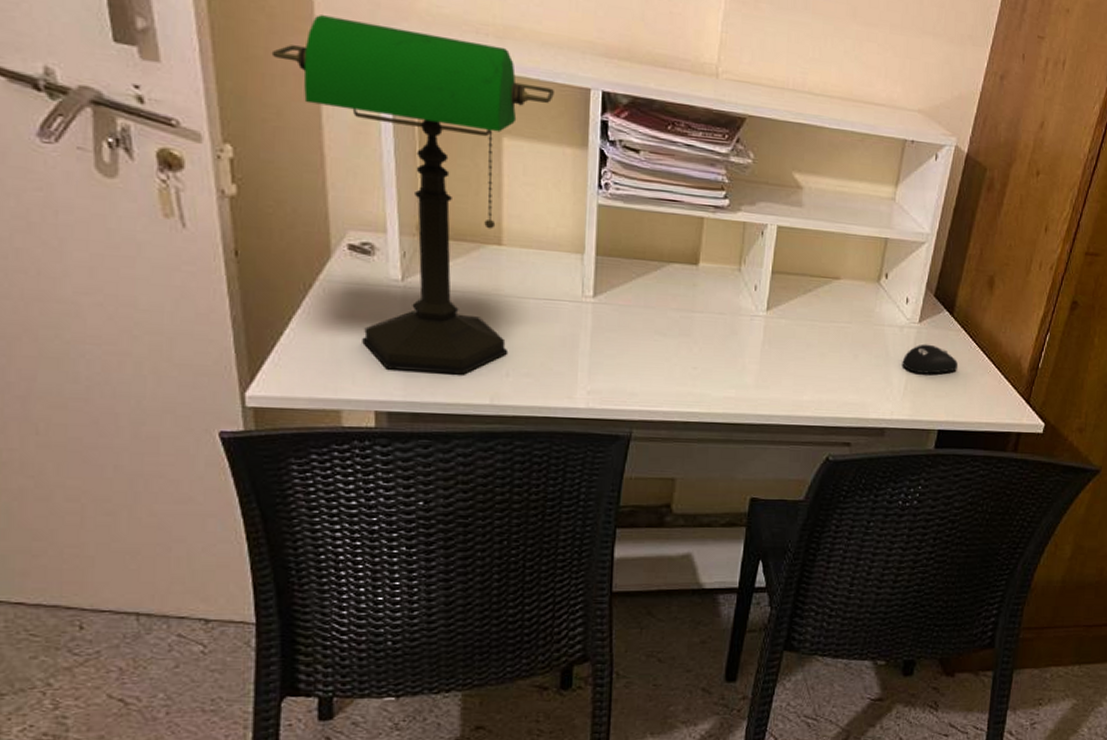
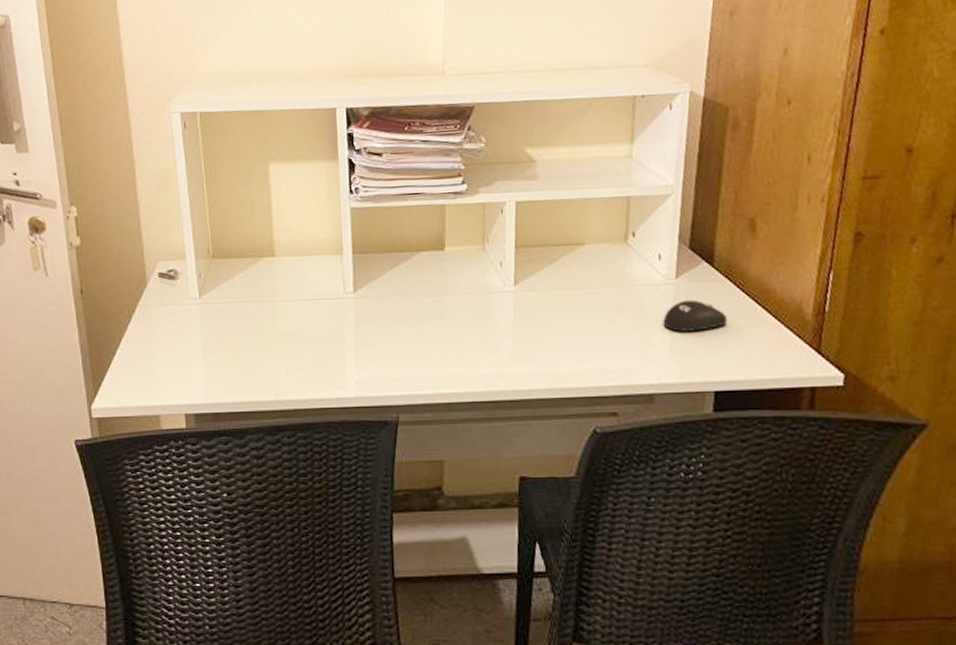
desk lamp: present [271,15,554,375] -> none [99,88,307,376]

